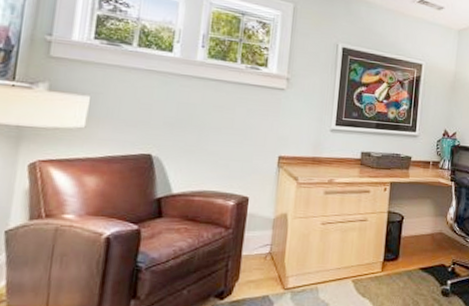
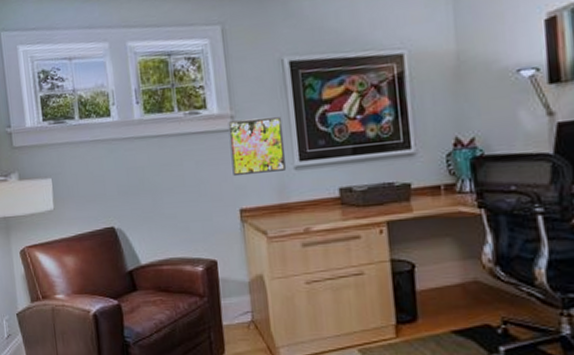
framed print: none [279,81,329,131] -> present [228,117,286,177]

